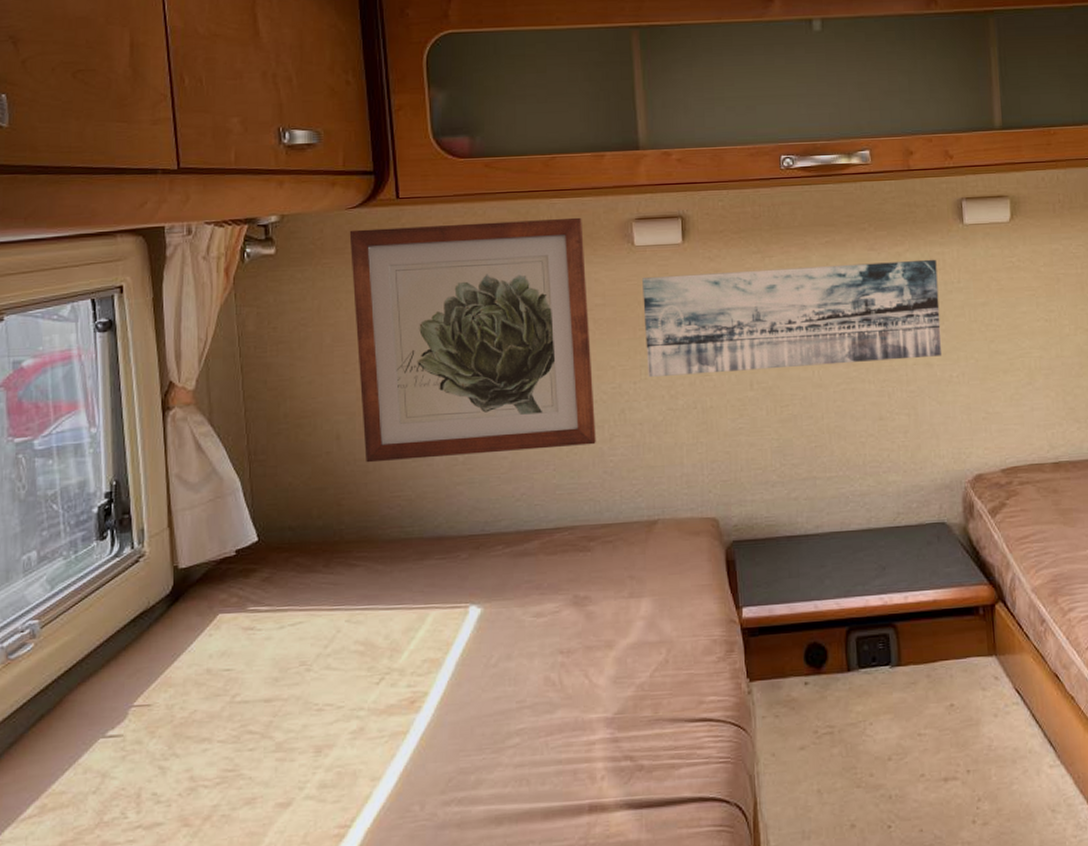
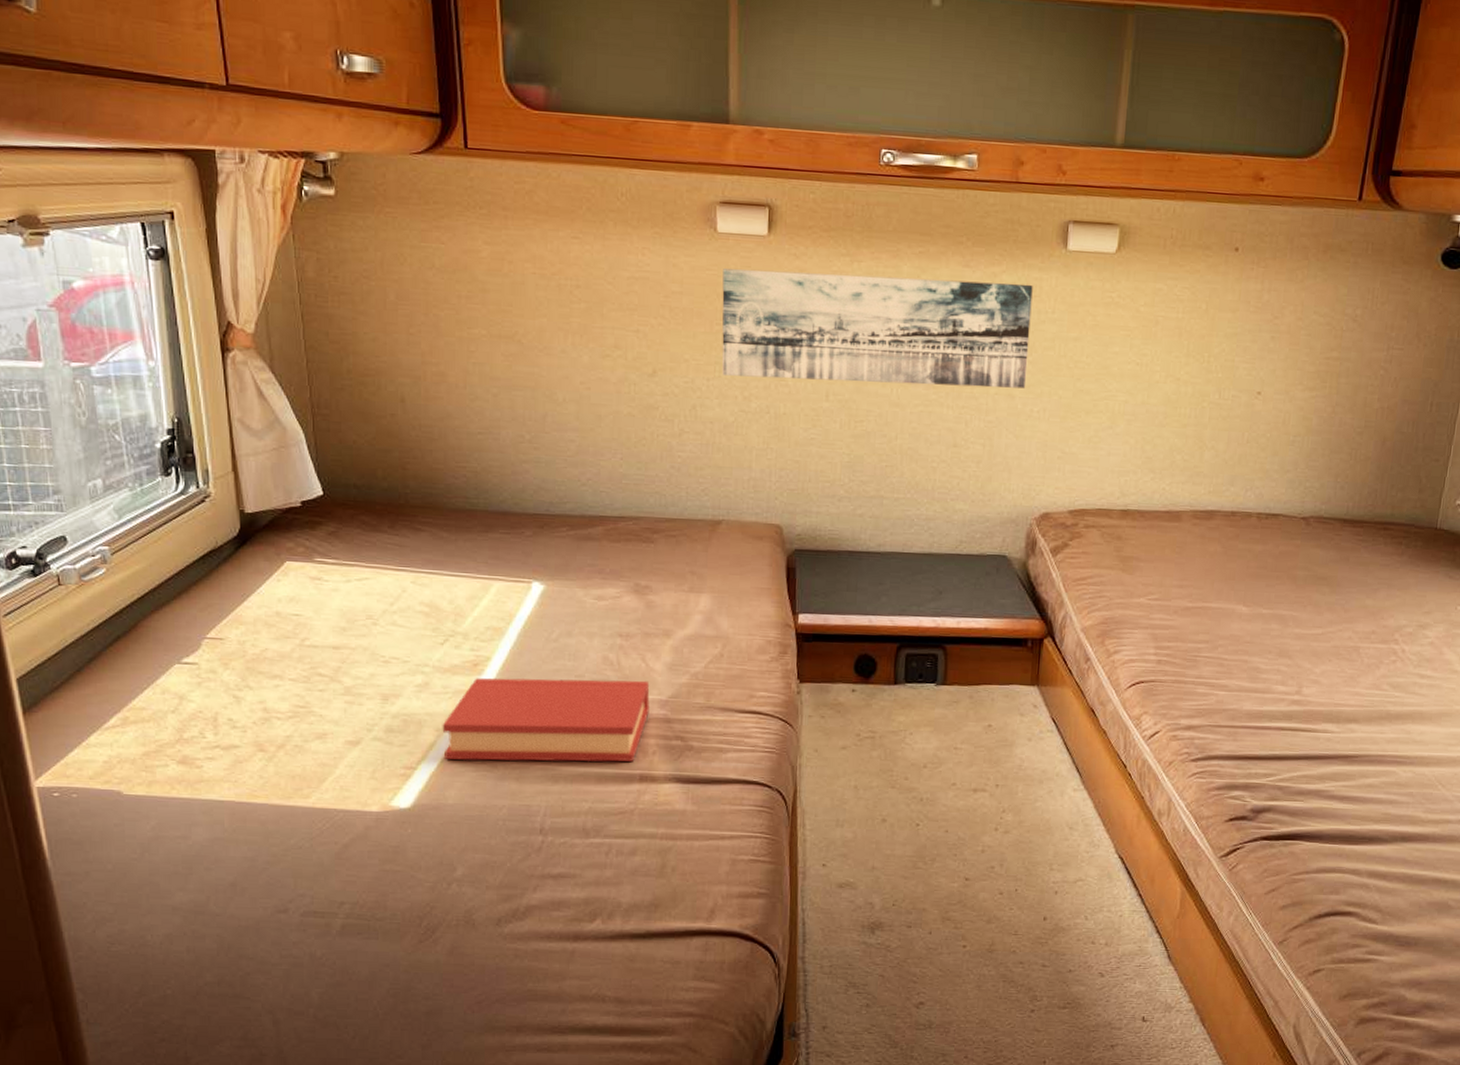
wall art: present [349,217,596,463] -> none [414,178,666,438]
hardback book: none [378,698,595,812] -> present [442,678,650,762]

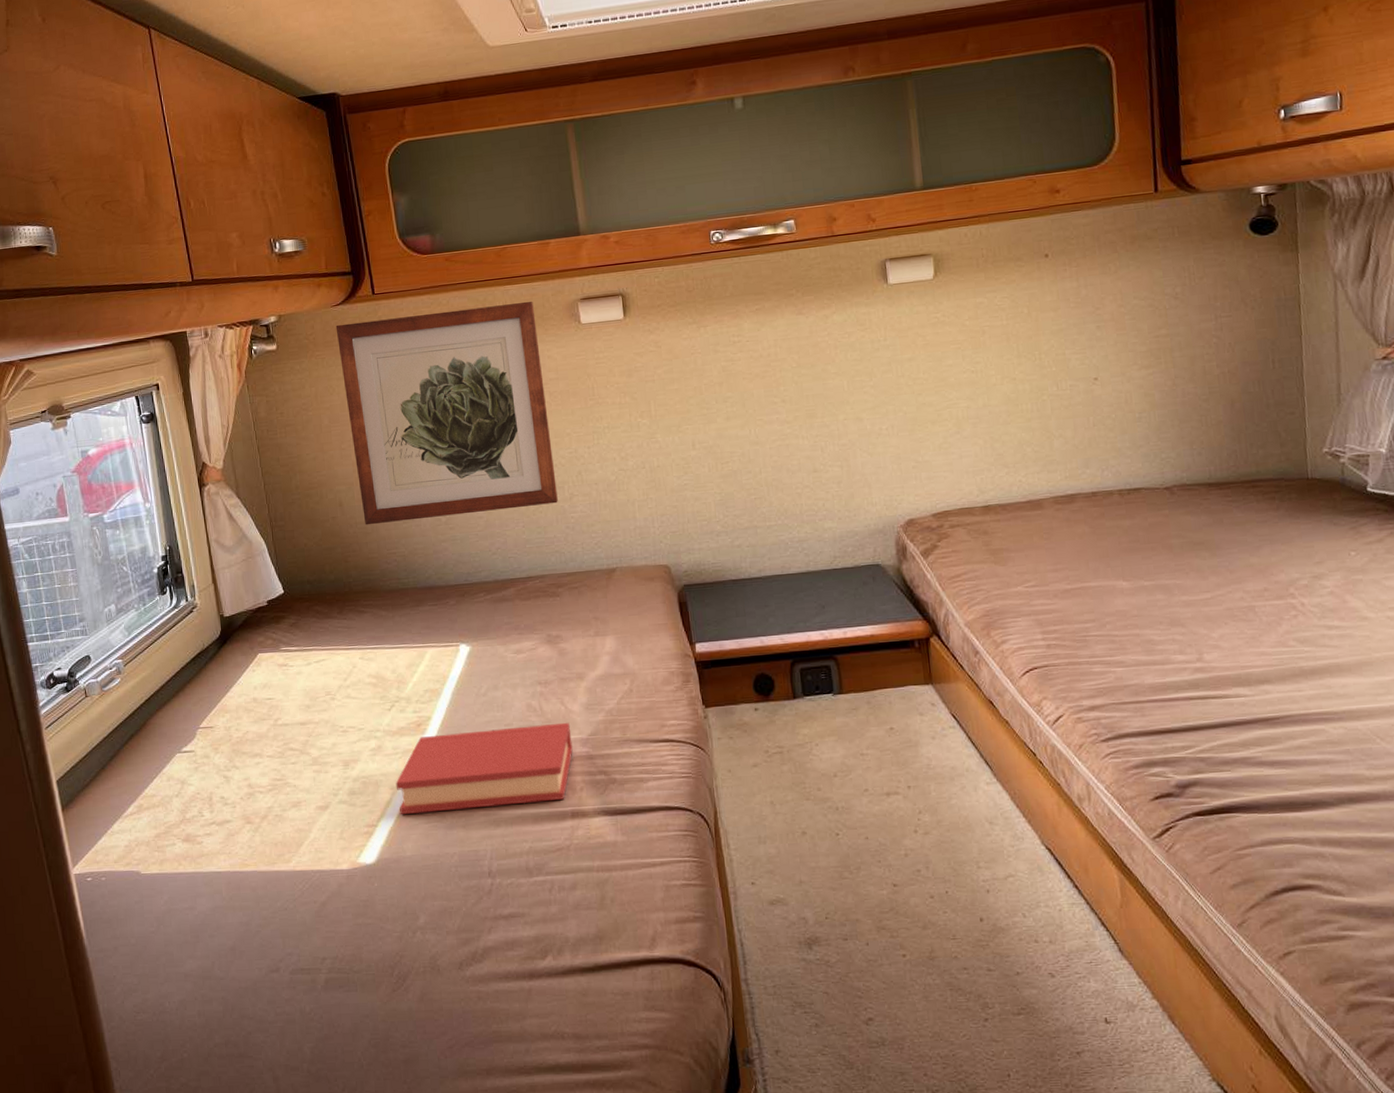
wall art: none [414,178,666,438] -> present [335,301,558,526]
wall art: present [721,268,1033,389] -> none [590,319,872,443]

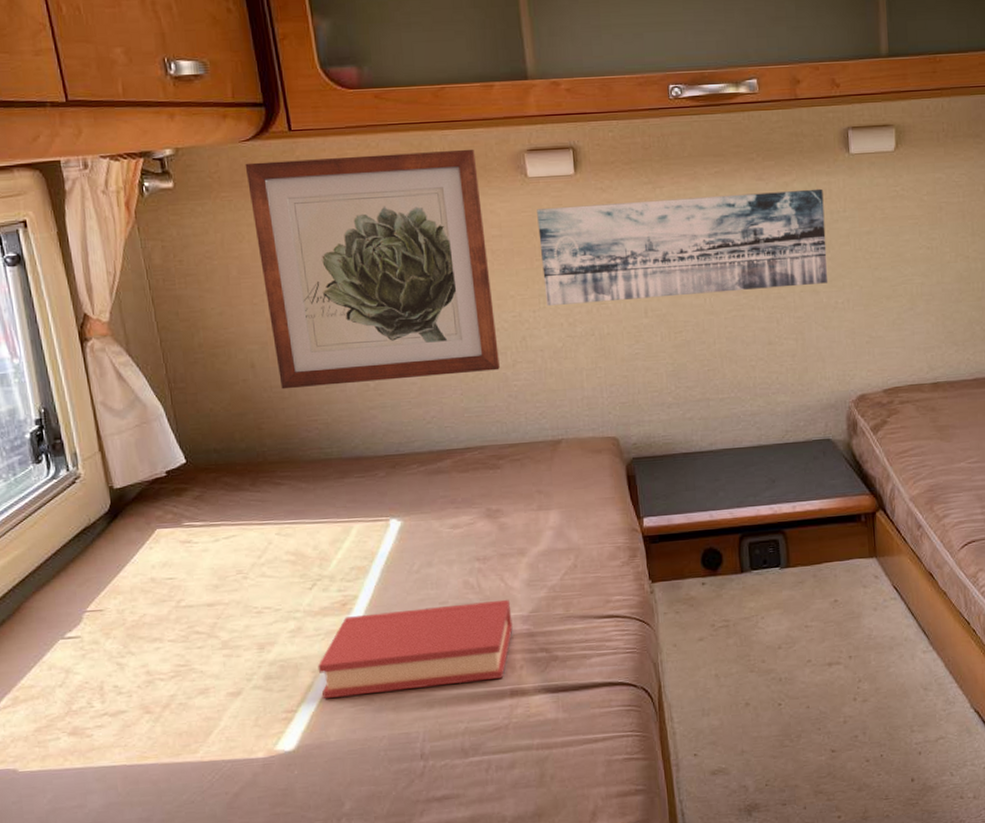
wall art: none [590,319,872,443] -> present [537,188,828,307]

